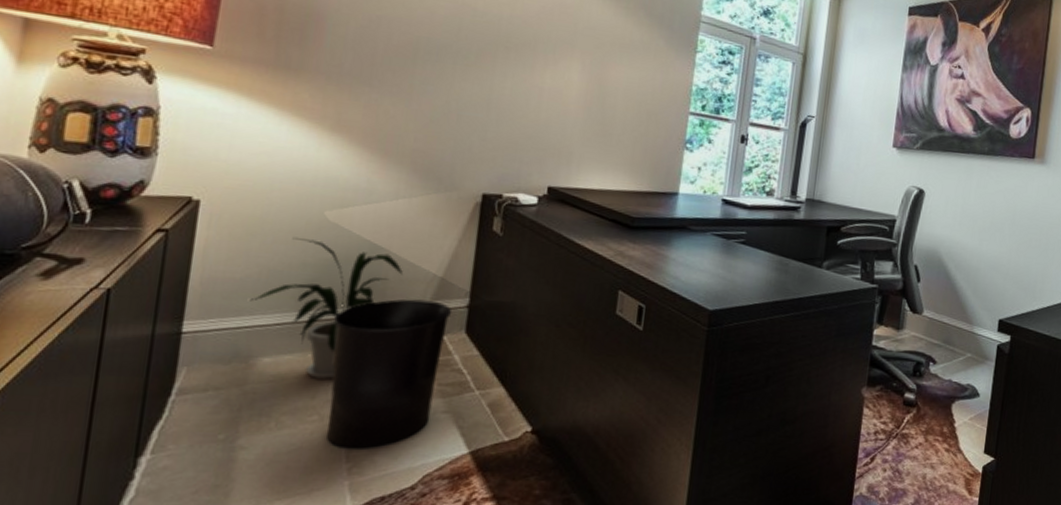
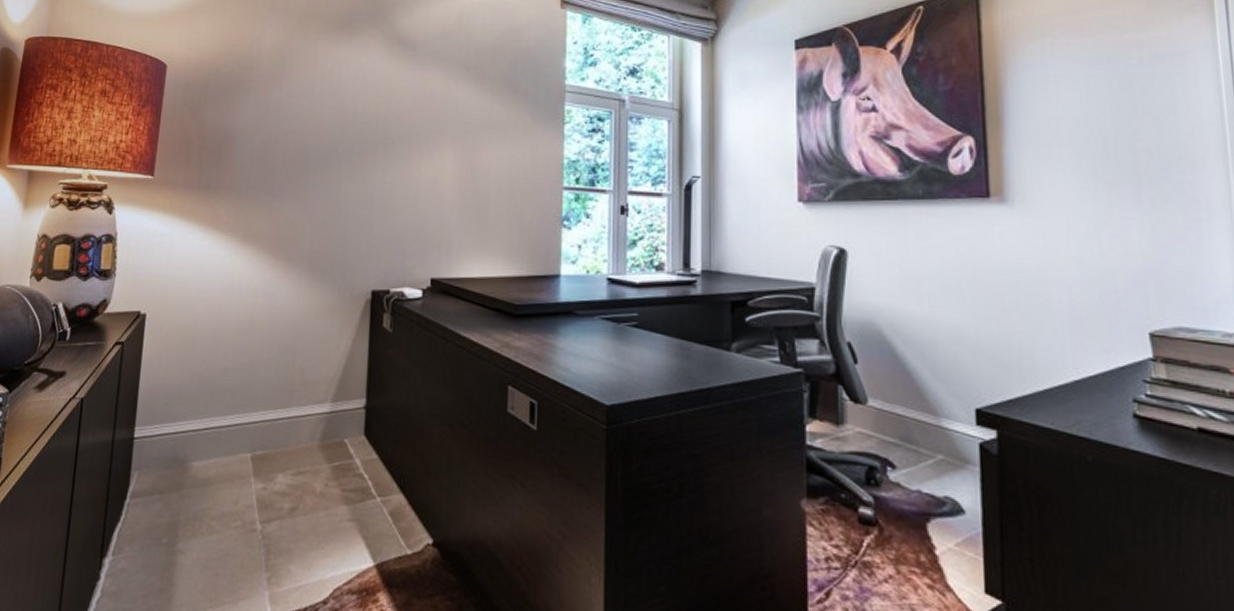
house plant: present [249,237,403,379] -> none [184,343,306,484]
waste bin: present [326,299,452,449] -> none [248,401,351,558]

